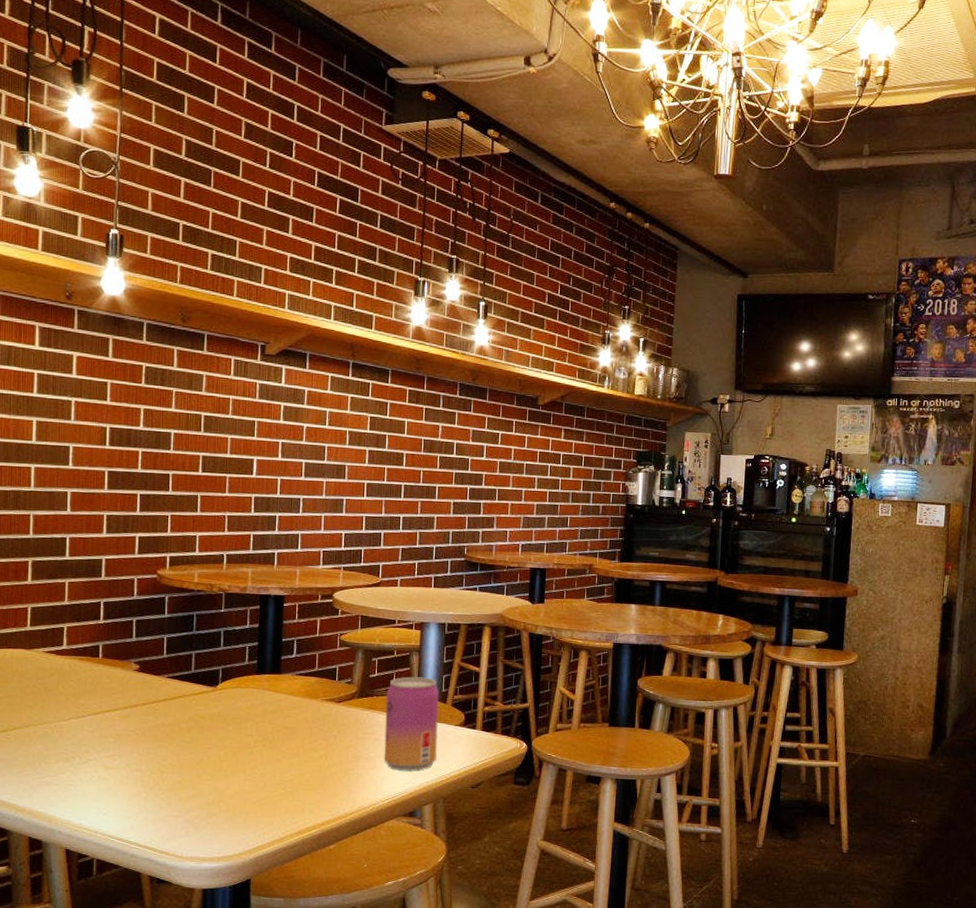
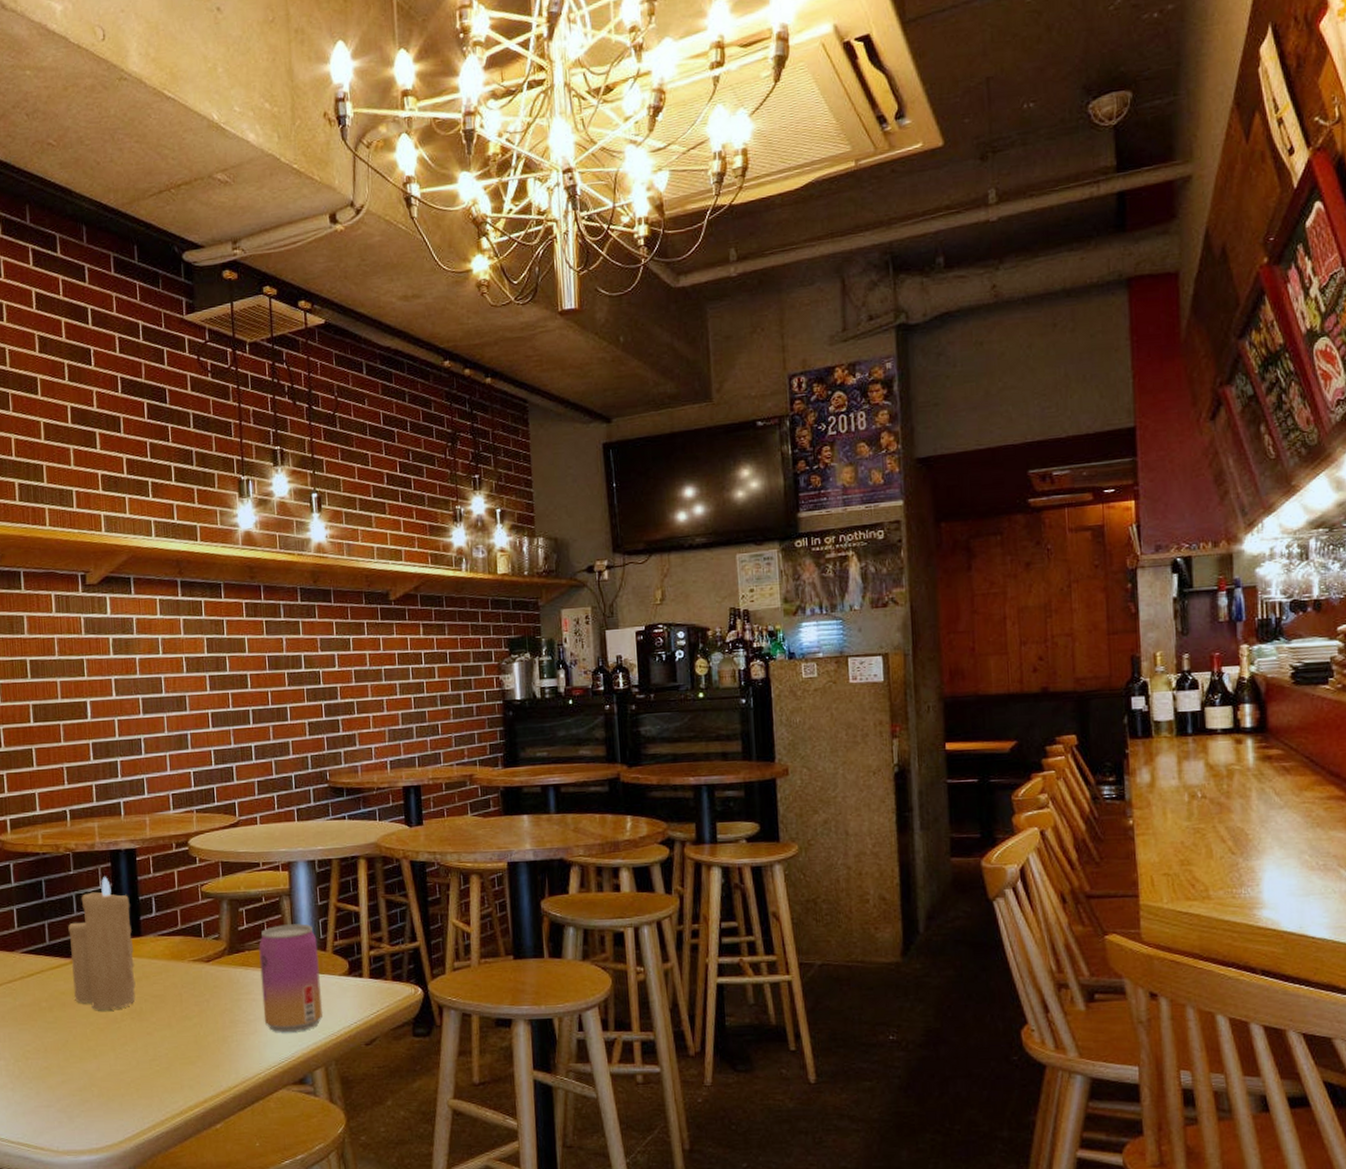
candle: none [212,617,273,737] -> present [68,876,136,1011]

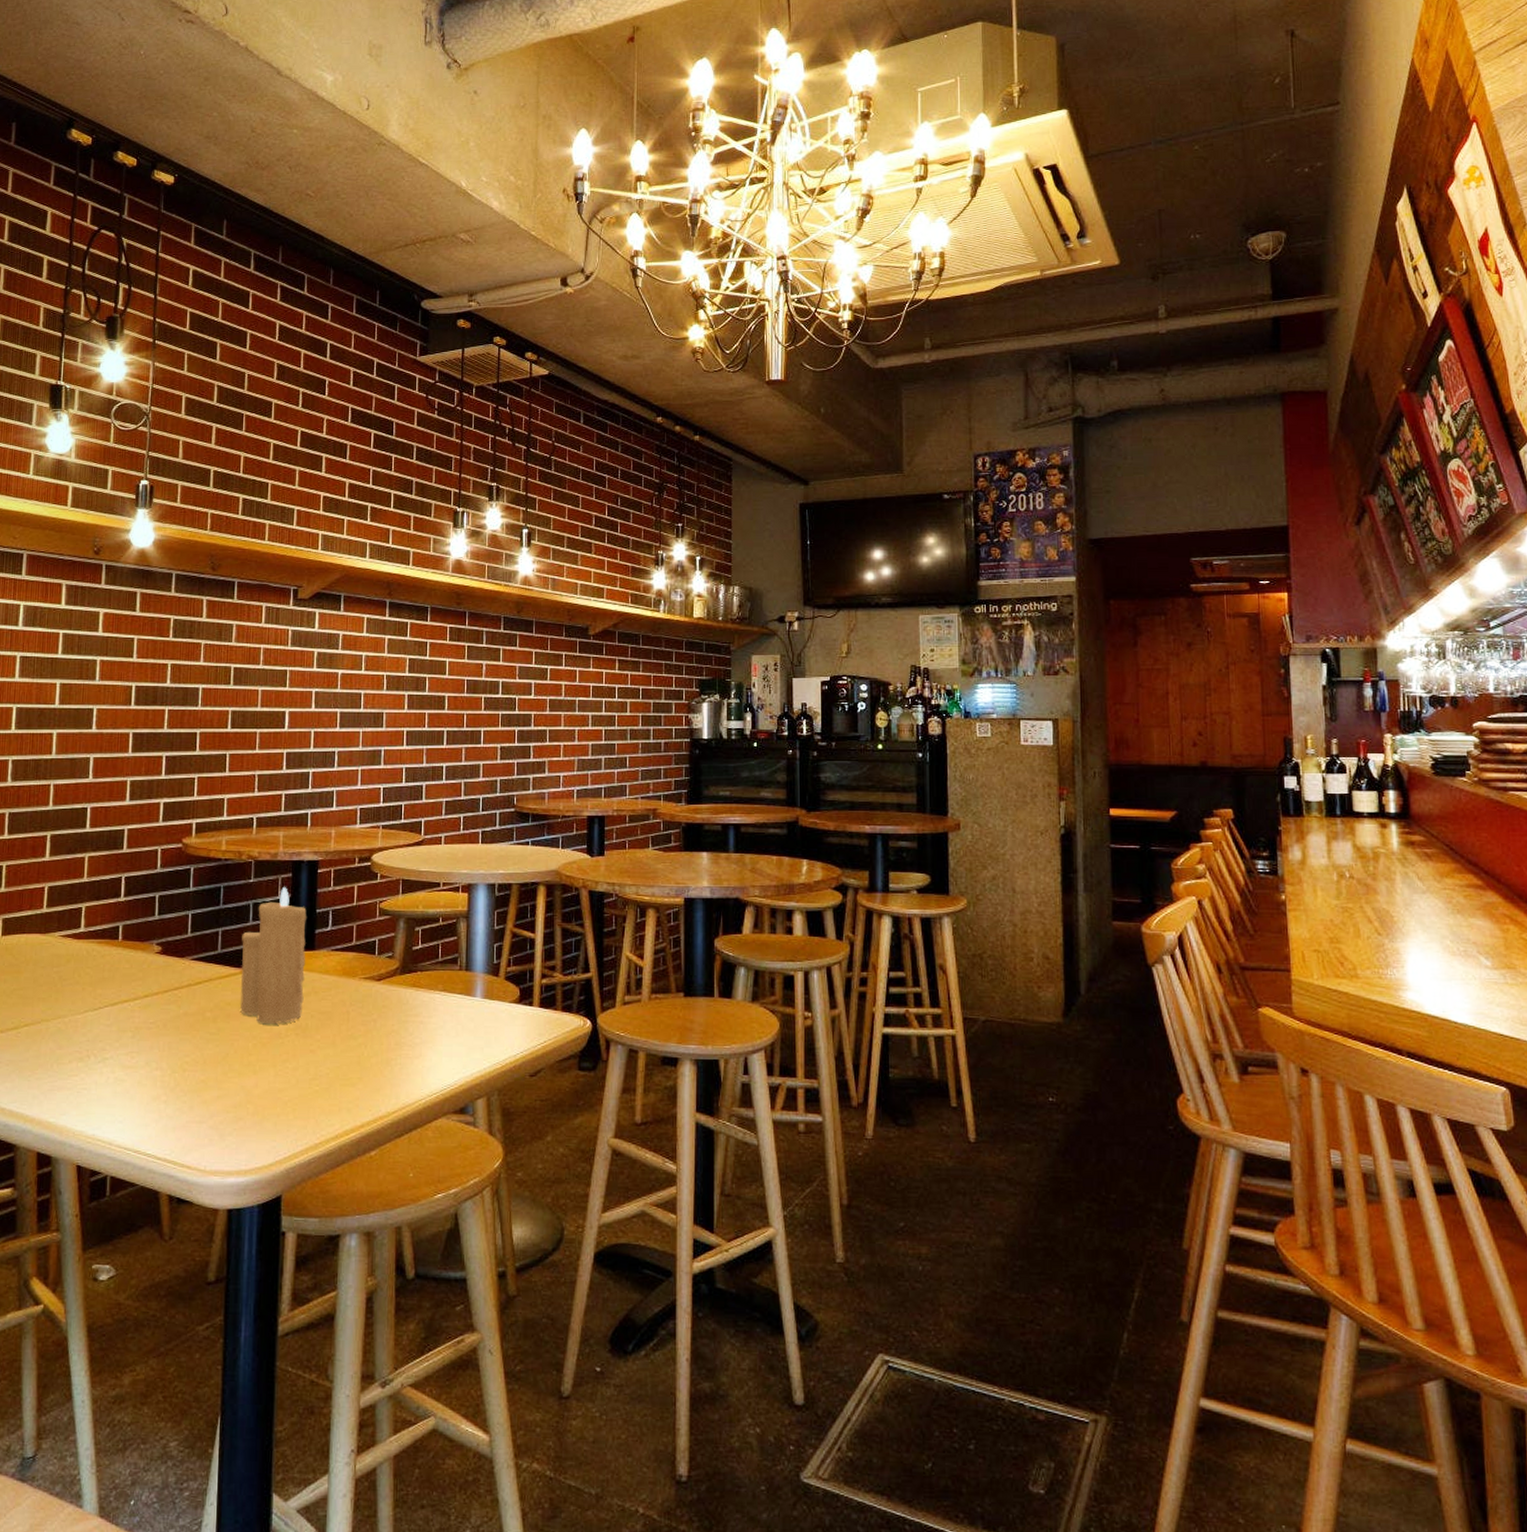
beer can: present [259,924,323,1033] -> none [430,947,490,1059]

